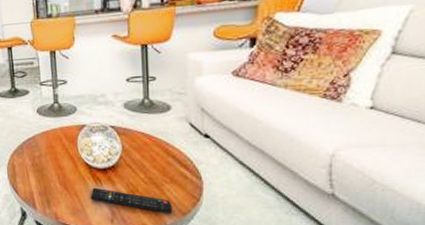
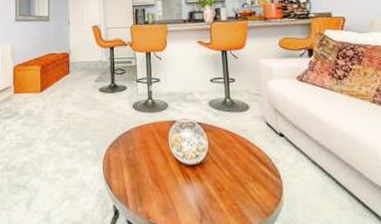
remote control: present [90,187,173,214] -> none [180,184,257,215]

